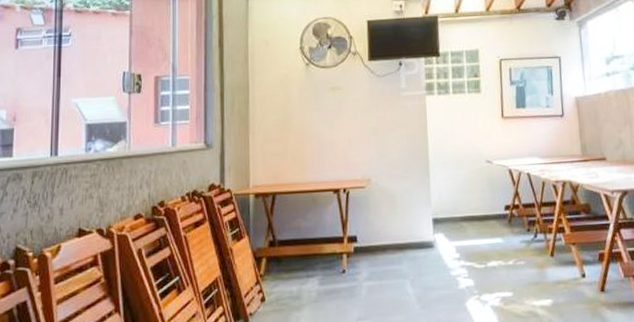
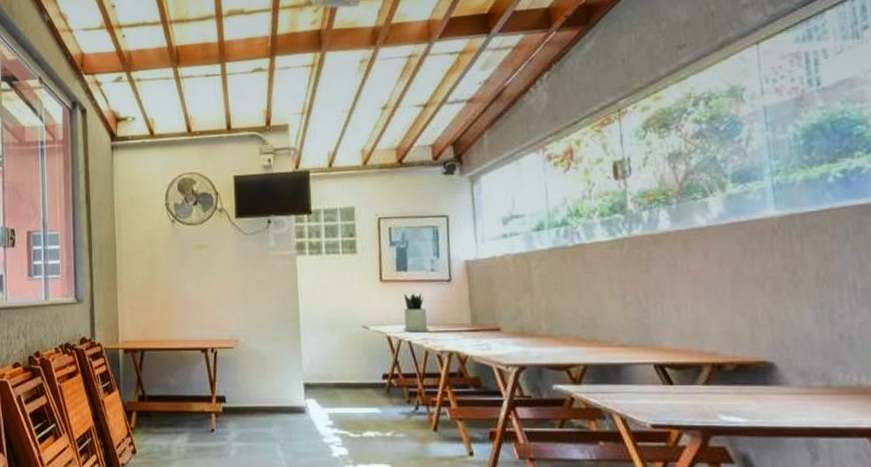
planter: none [522,128,546,165] -> present [402,293,430,333]

